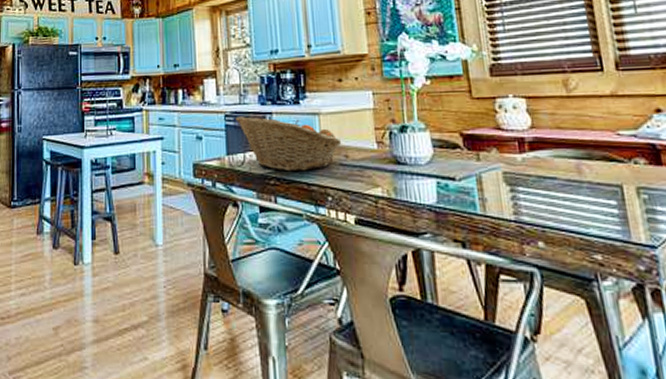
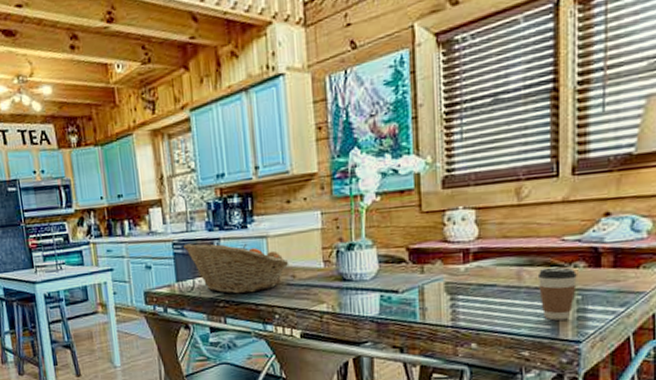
coffee cup: none [597,162,641,221] -> present [537,267,577,321]

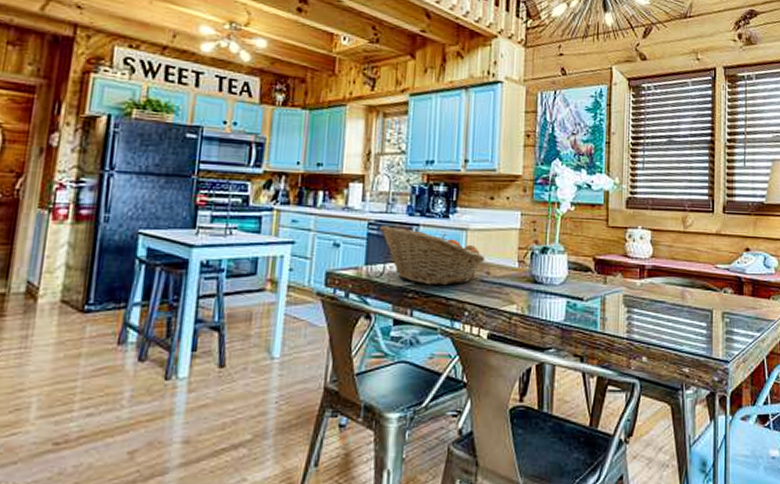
coffee cup: present [537,267,577,321] -> none [697,290,726,340]

